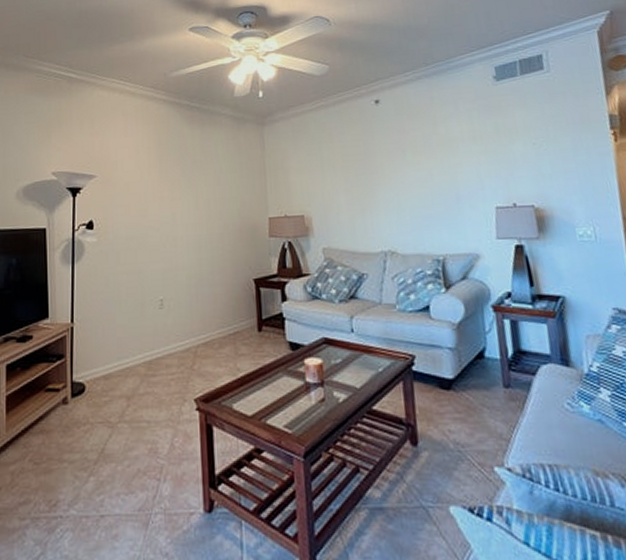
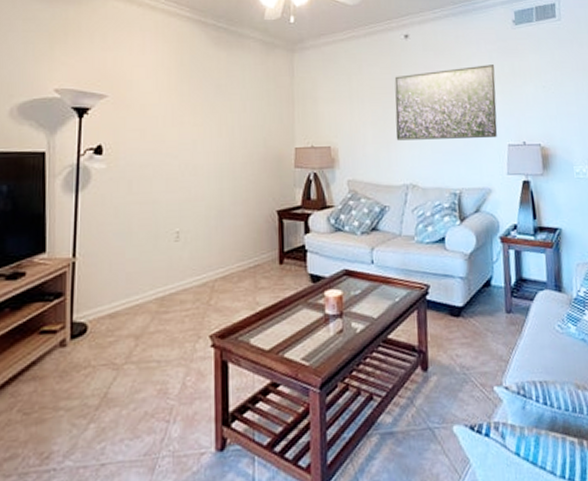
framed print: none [366,124,483,207] -> present [394,64,498,141]

